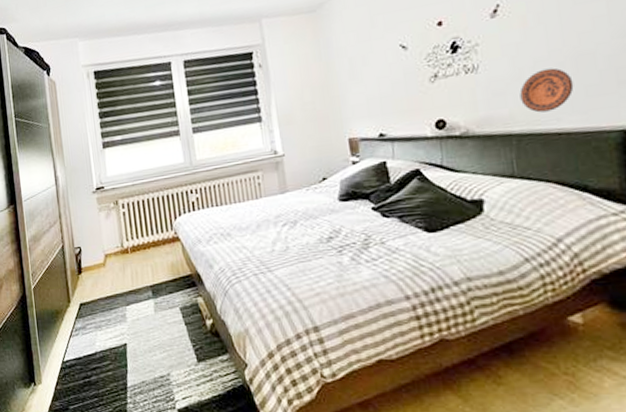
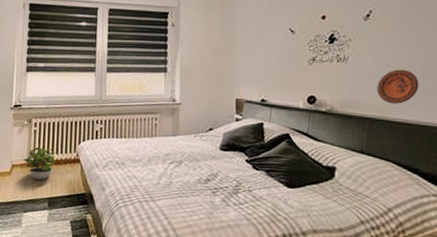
potted plant: none [117,229,151,268] -> present [24,146,56,181]

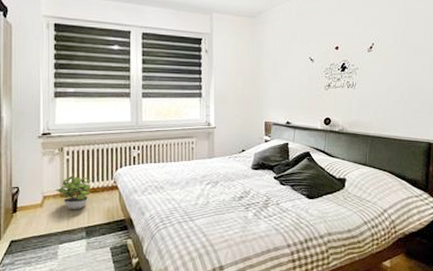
decorative plate: present [377,69,419,104] -> none [377,94,407,123]

